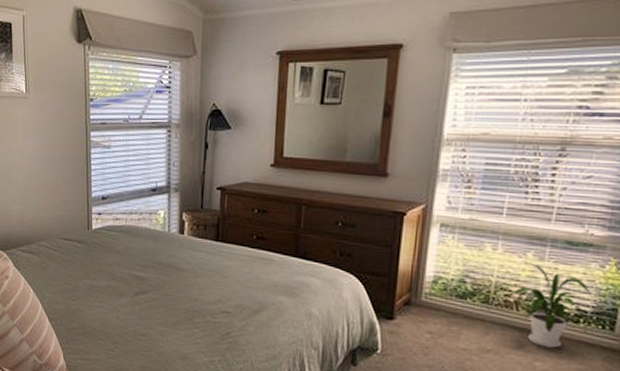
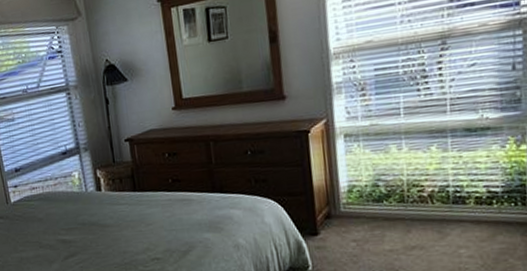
house plant: present [511,260,591,348] -> none [423,154,498,234]

